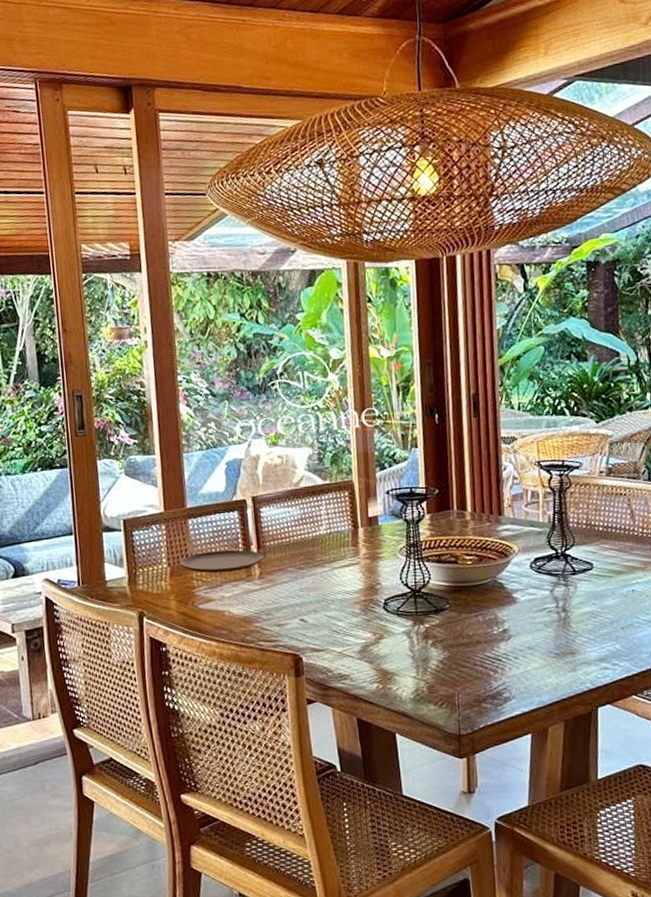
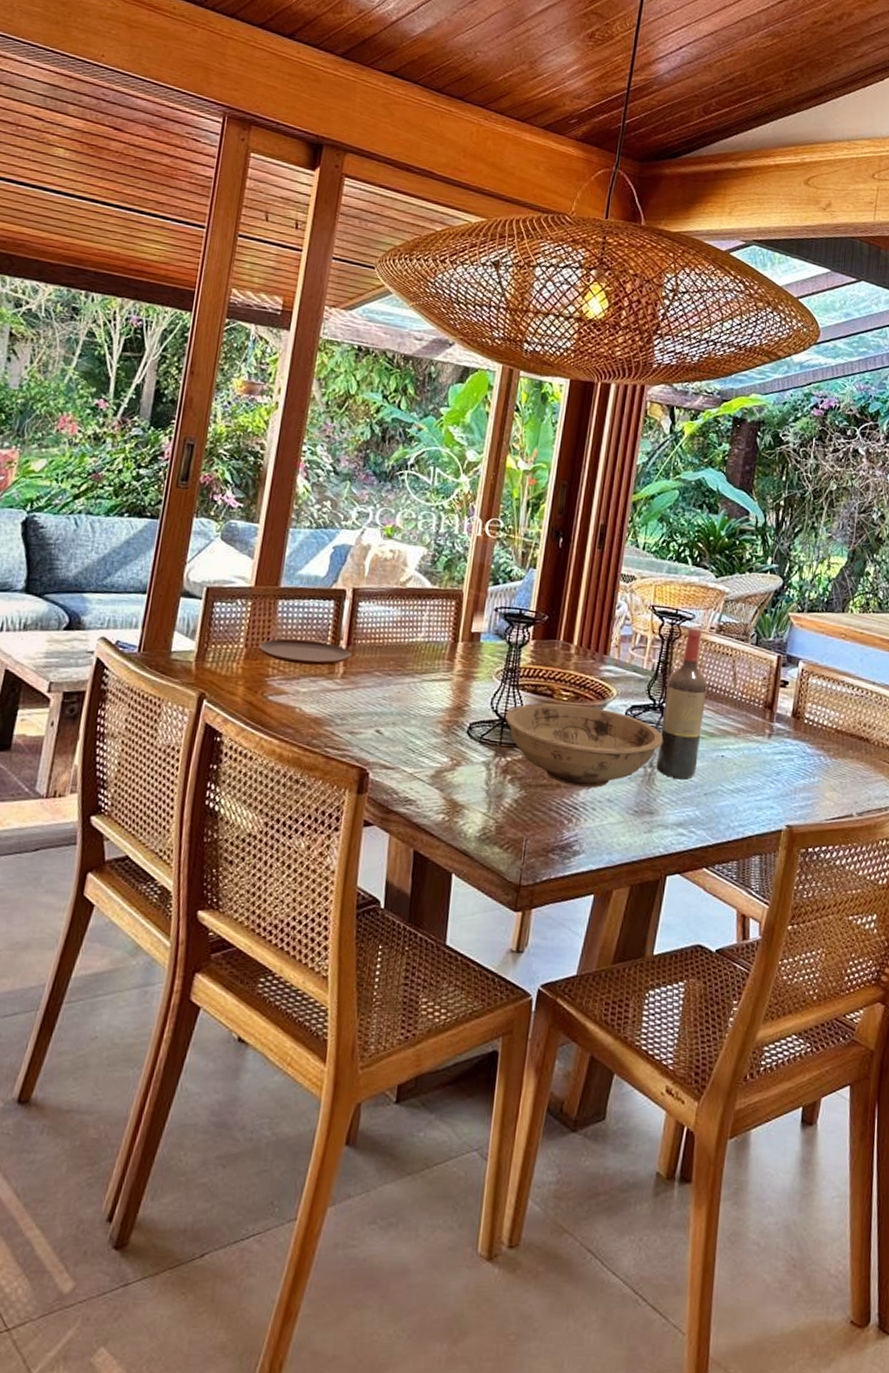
bowl: none [416,565,572,641] -> present [505,702,664,788]
wine bottle: none [565,475,609,618] -> present [656,627,707,779]

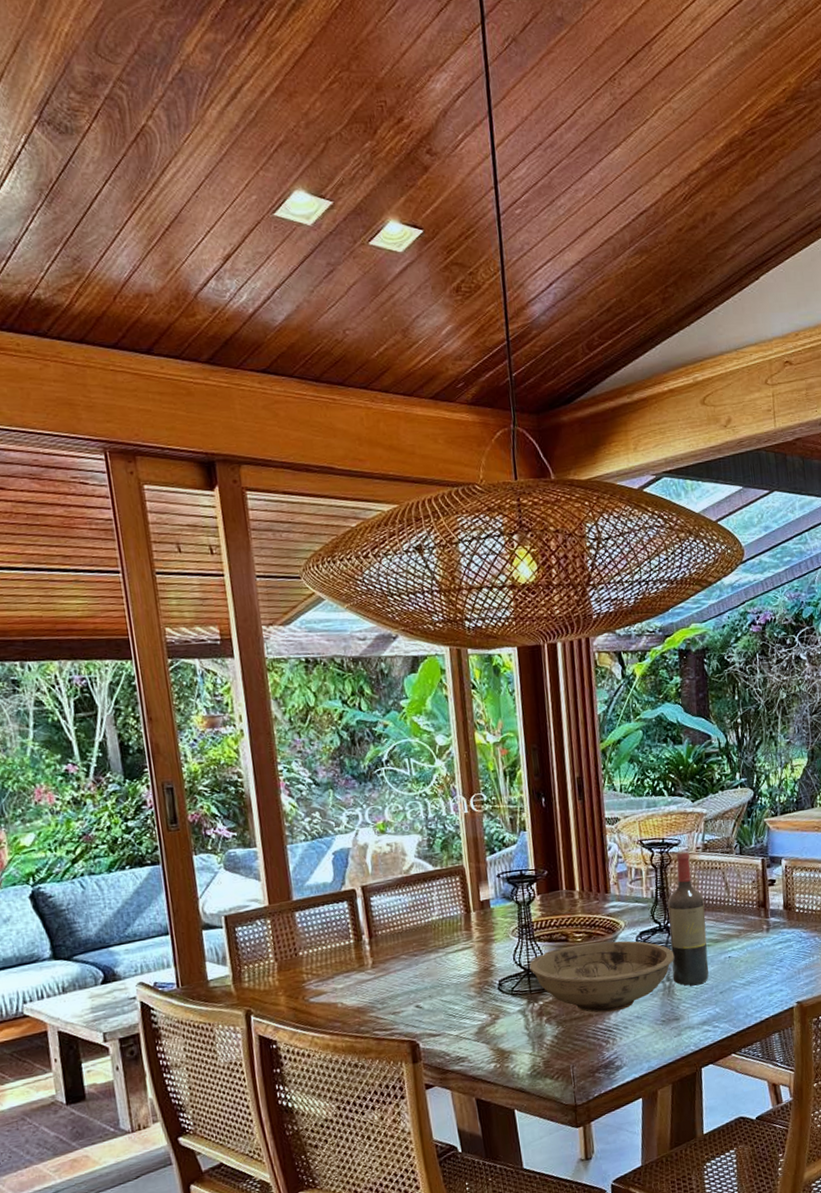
plate: present [259,638,351,666] -> none [289,940,376,966]

